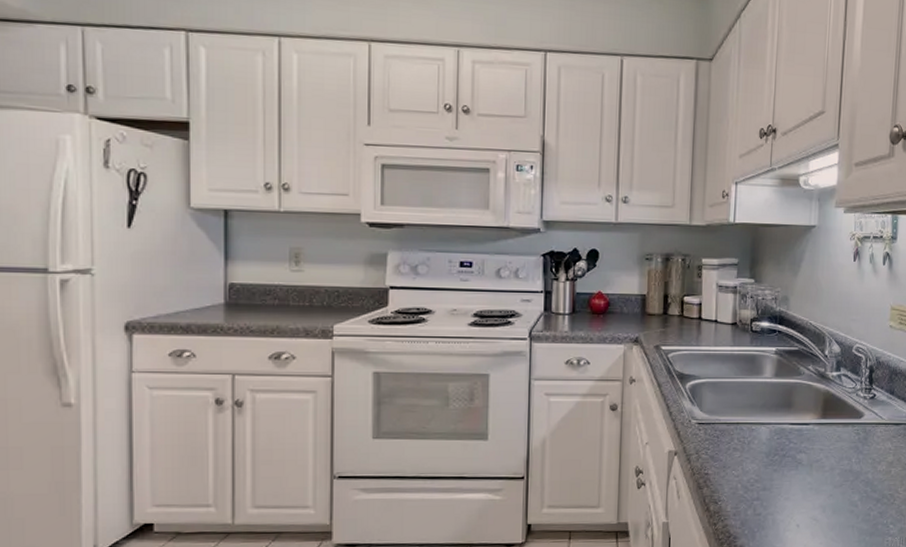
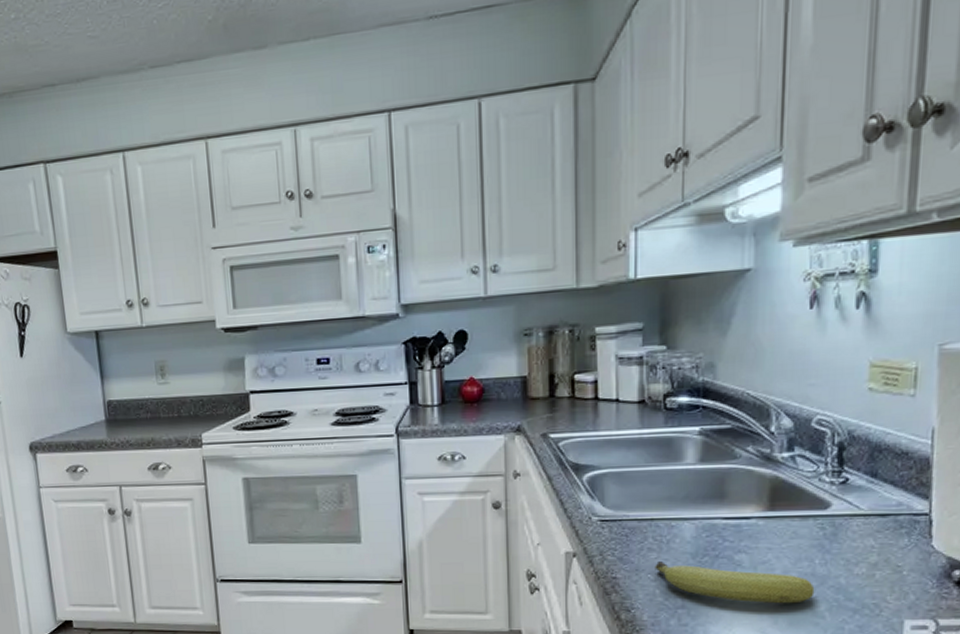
fruit: none [738,460,852,495] -> present [655,562,815,604]

